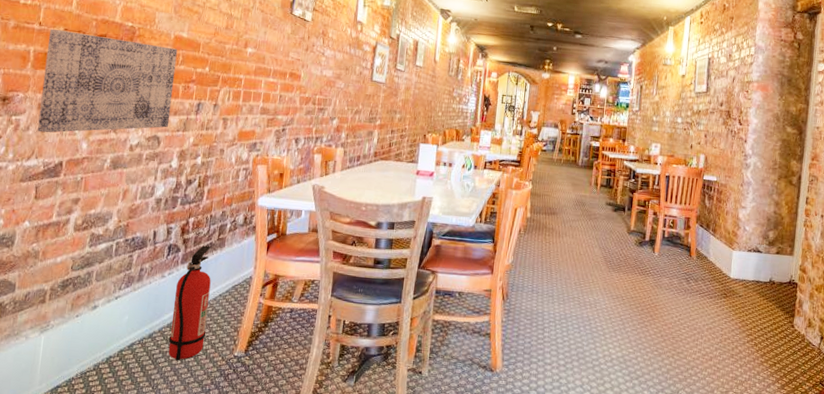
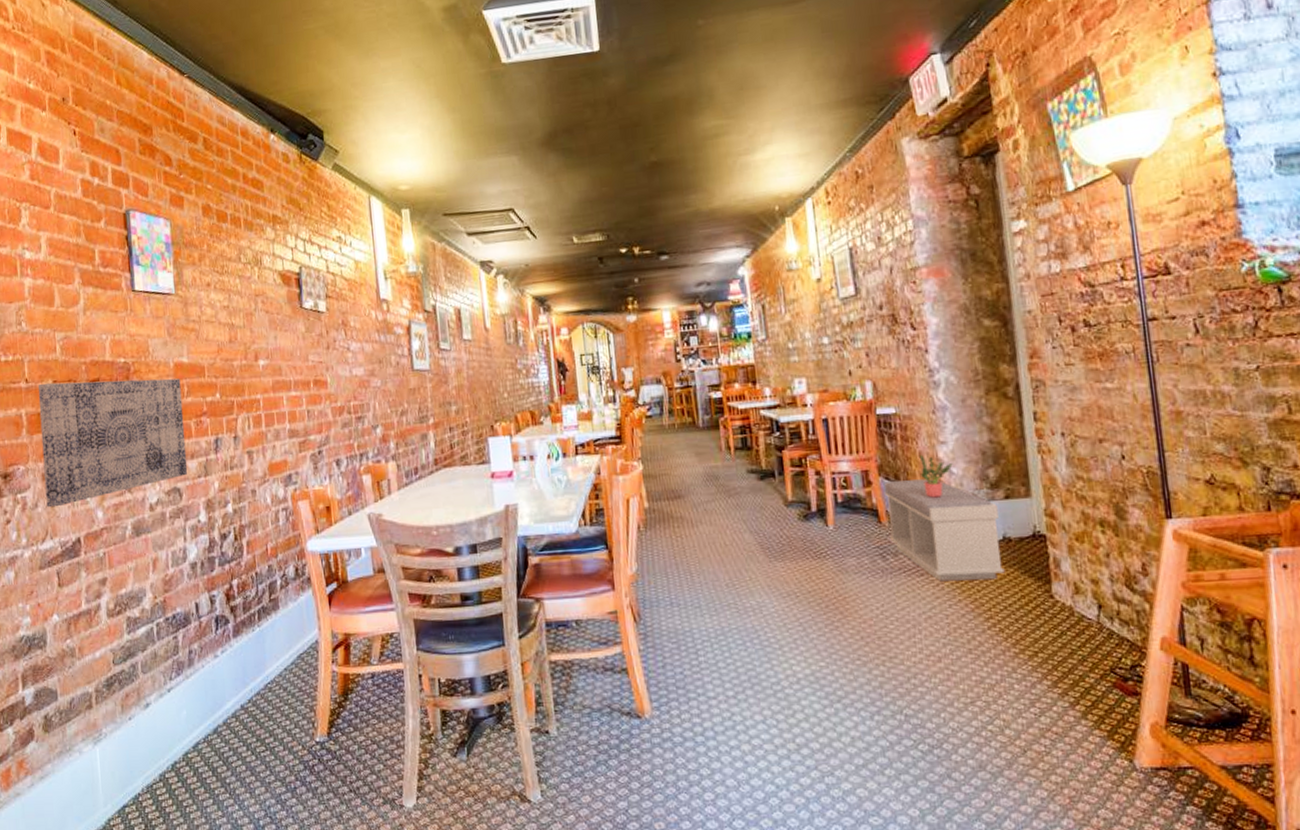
fire extinguisher: present [168,245,211,361] -> none [233,610,279,757]
bench: none [694,228,770,309] -> present [883,479,1005,582]
potted plant: none [724,214,747,245] -> present [919,455,953,498]

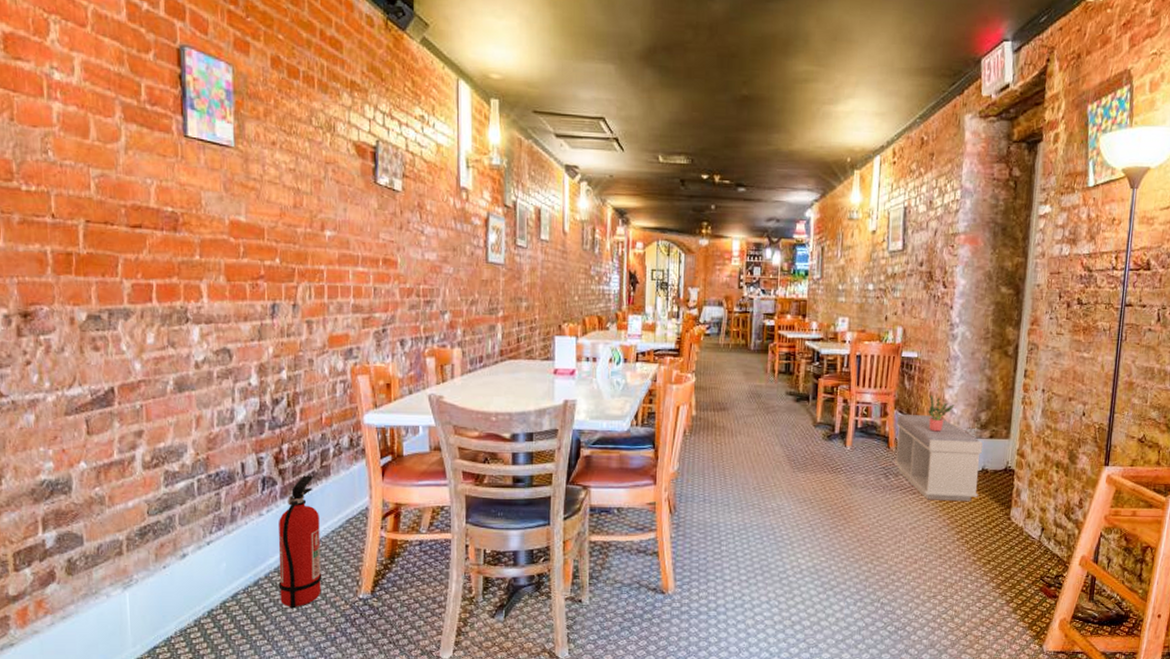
wall art: present [37,378,188,508] -> none [66,221,240,354]
fire extinguisher: none [233,610,279,757] -> present [278,475,322,609]

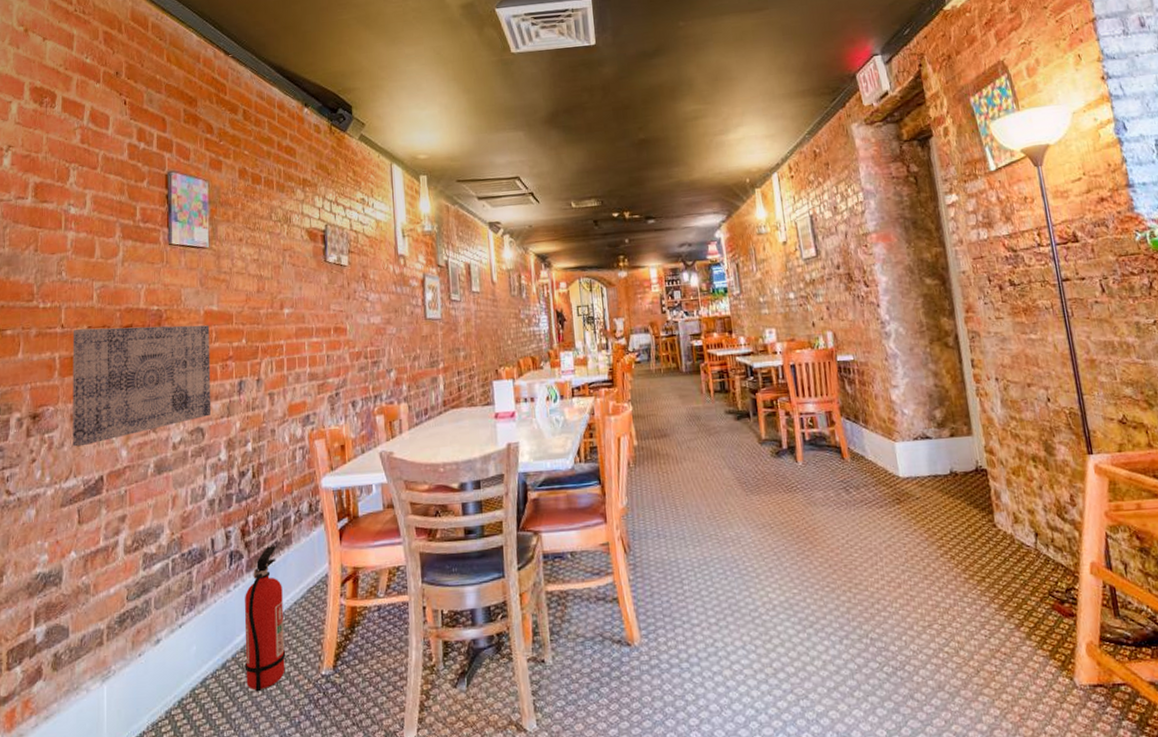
wall art: none [66,221,240,354] -> present [73,325,212,447]
bench: present [894,415,983,502] -> none [845,419,953,513]
potted plant: present [928,395,955,432] -> none [875,398,905,436]

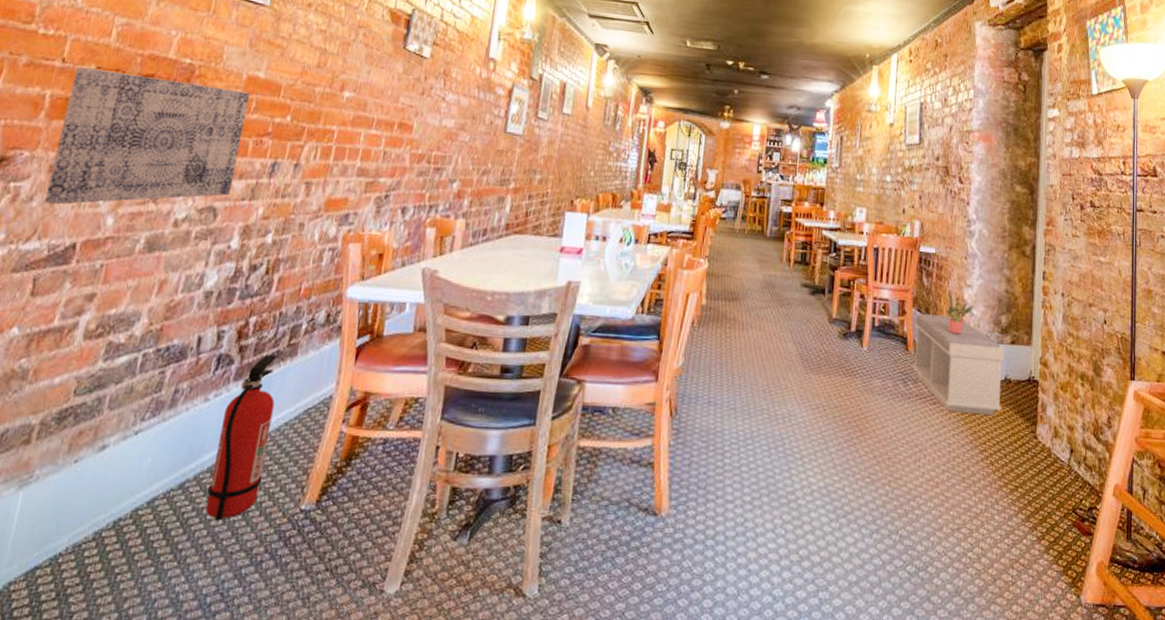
bench: none [845,419,953,513] -> present [912,314,1004,416]
potted plant: none [875,398,905,436] -> present [947,294,974,335]

